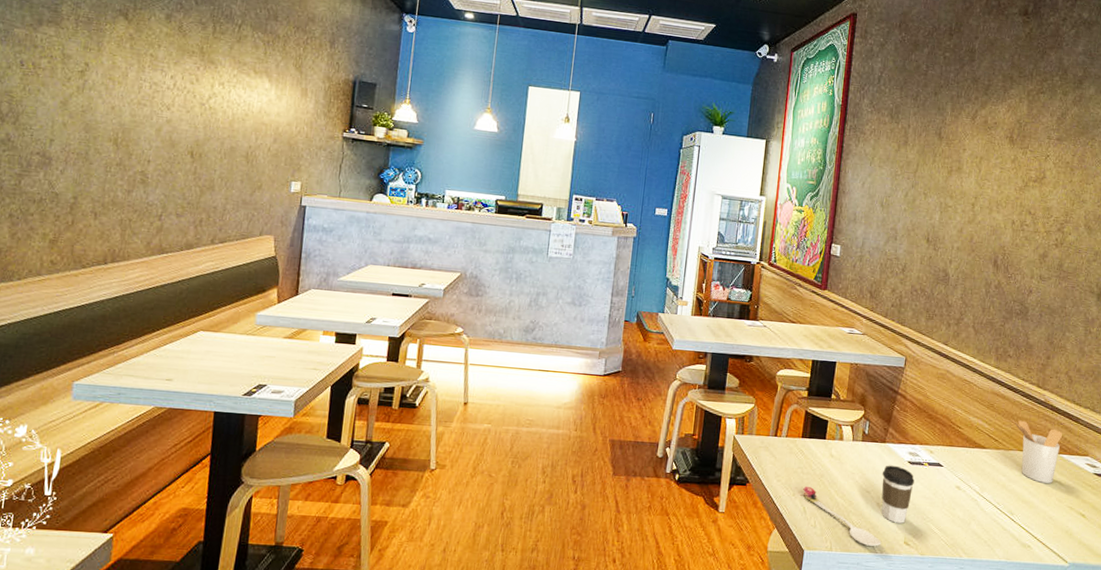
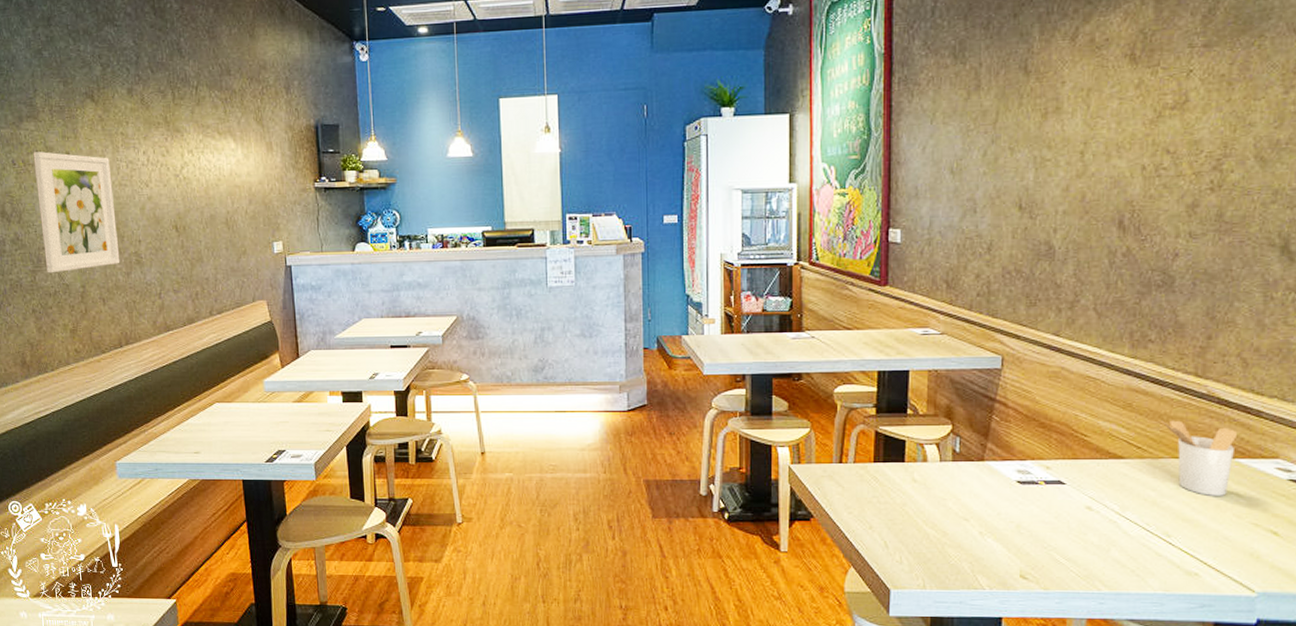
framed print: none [36,57,132,181] -> present [33,151,120,273]
spoon: present [802,487,882,546] -> none [882,518,990,582]
coffee cup: present [881,465,915,523] -> none [982,487,1027,554]

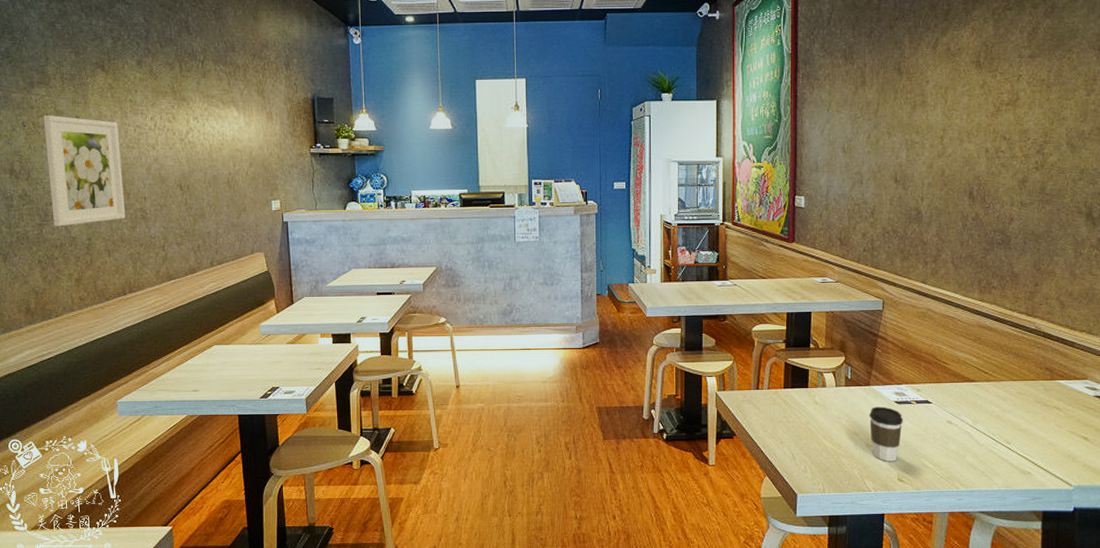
coffee cup: none [982,487,1027,554] -> present [869,406,903,461]
utensil holder: present [1162,420,1238,496] -> none [1002,350,1058,410]

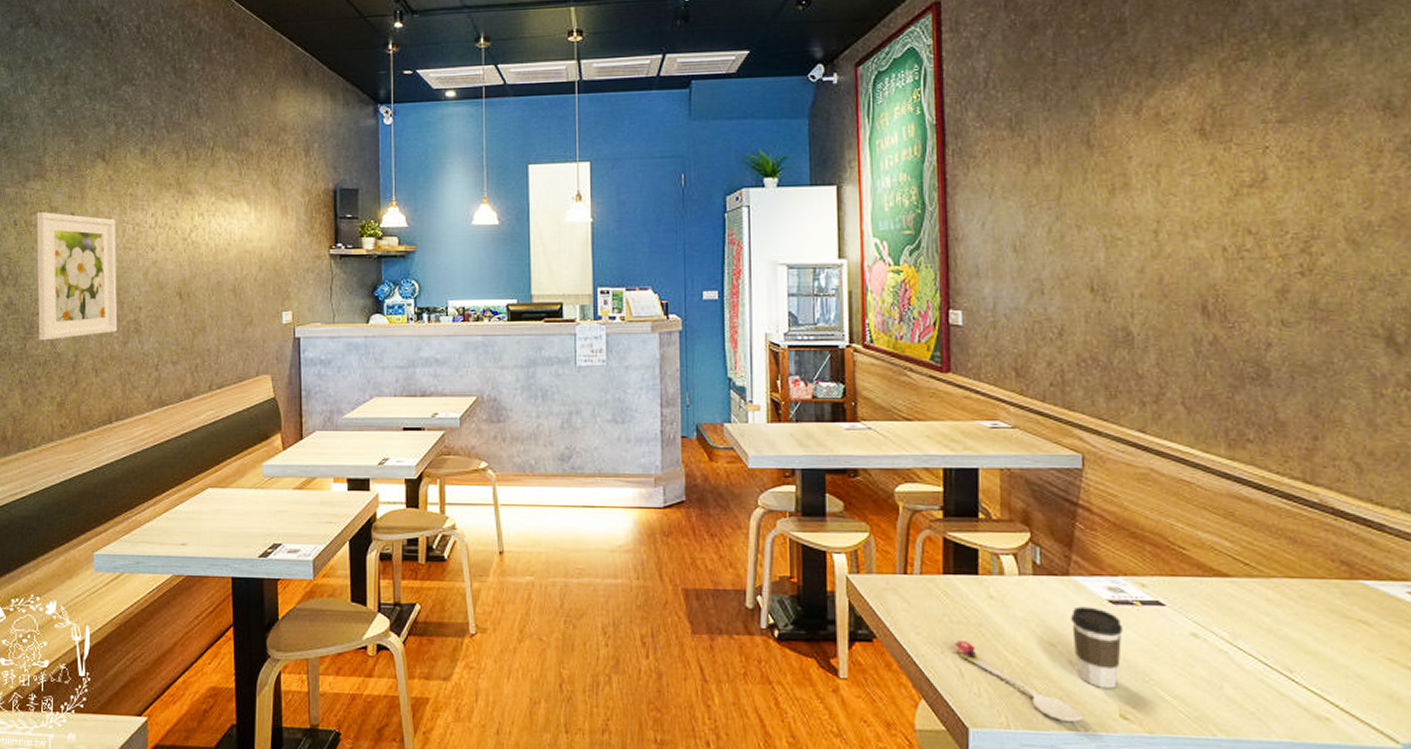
spoon: none [790,434,875,485] -> present [955,641,1084,722]

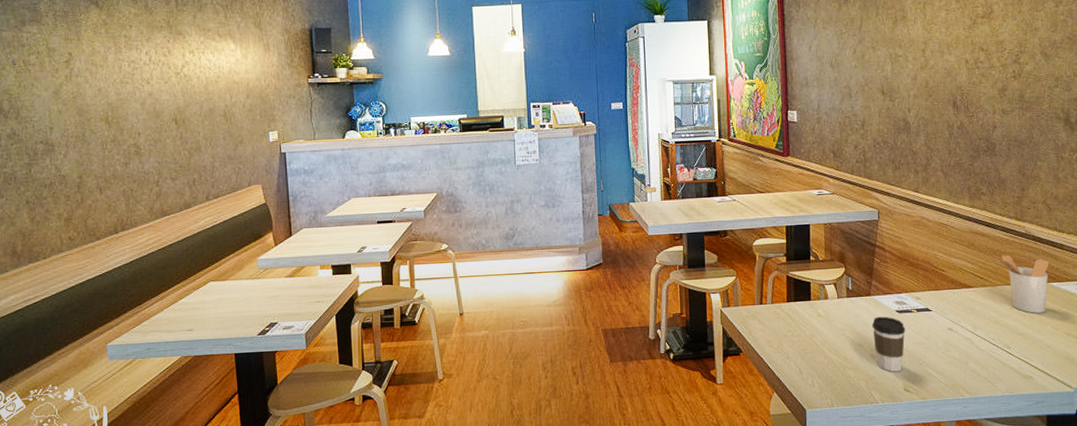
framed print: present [36,212,118,341] -> none [34,52,119,166]
spoon: present [955,641,1084,722] -> none [796,348,882,397]
utensil holder: none [1270,532,1360,624] -> present [996,255,1049,313]

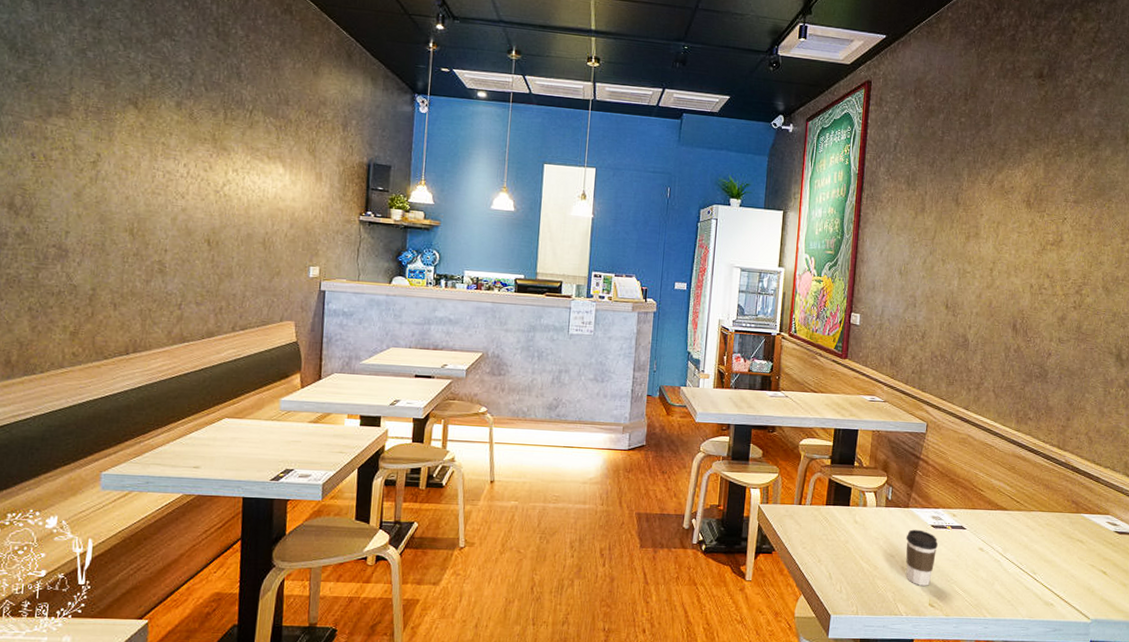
utensil holder: present [996,255,1049,313] -> none [1034,481,1084,542]

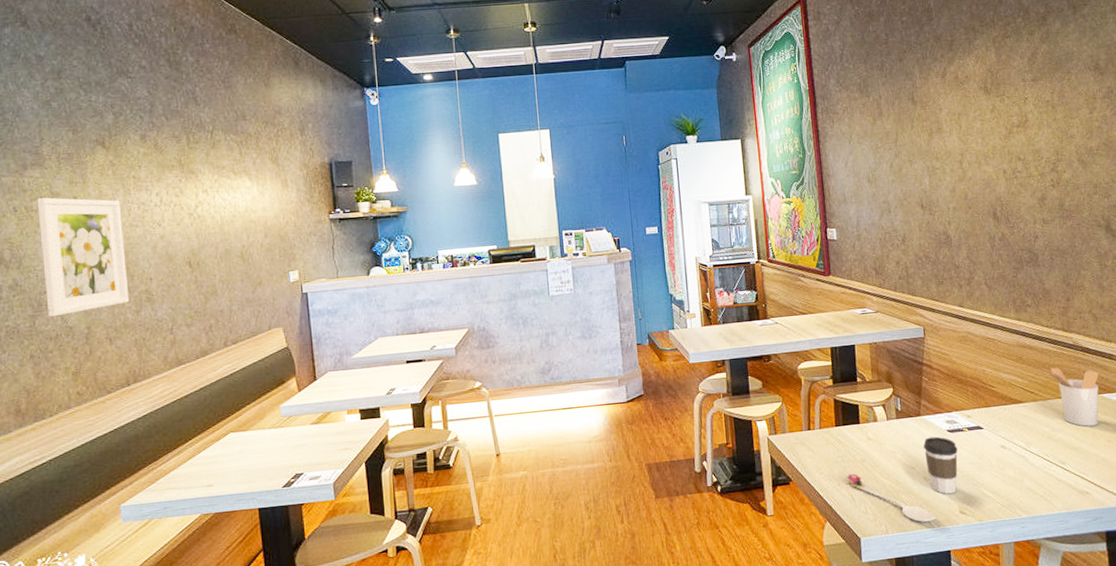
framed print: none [53,148,145,273] -> present [37,197,130,317]
spoon: none [828,553,907,609] -> present [847,474,937,522]
utensil holder: none [1034,481,1084,542] -> present [1045,367,1099,427]

